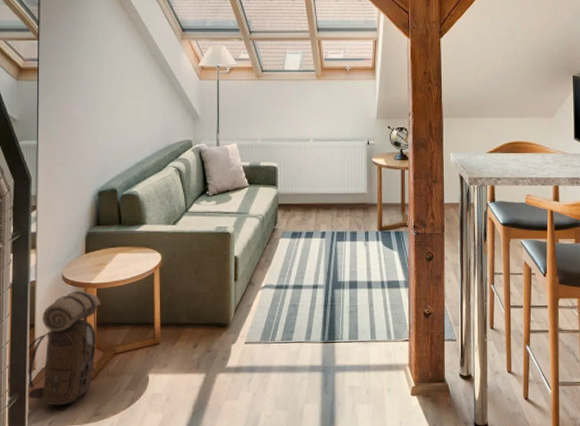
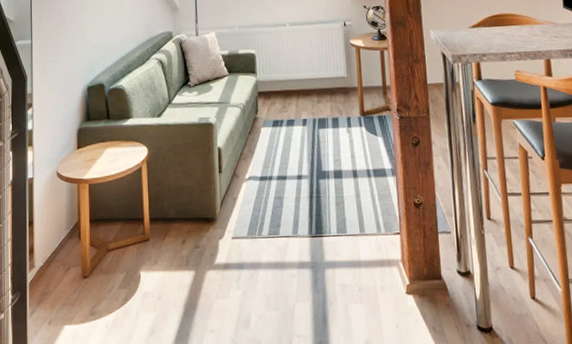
backpack: present [26,291,101,406] -> none [27,187,93,305]

